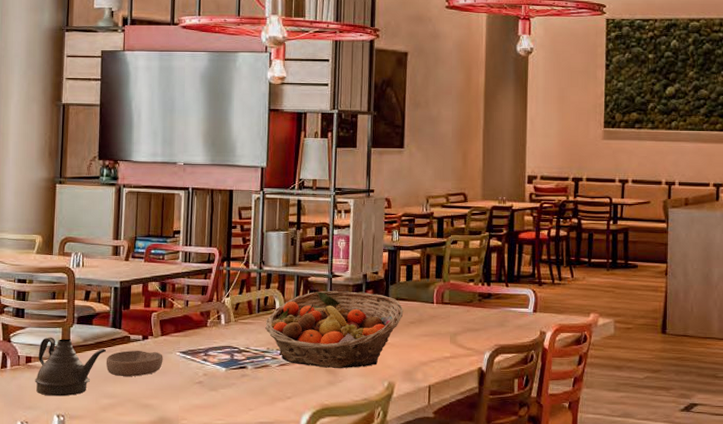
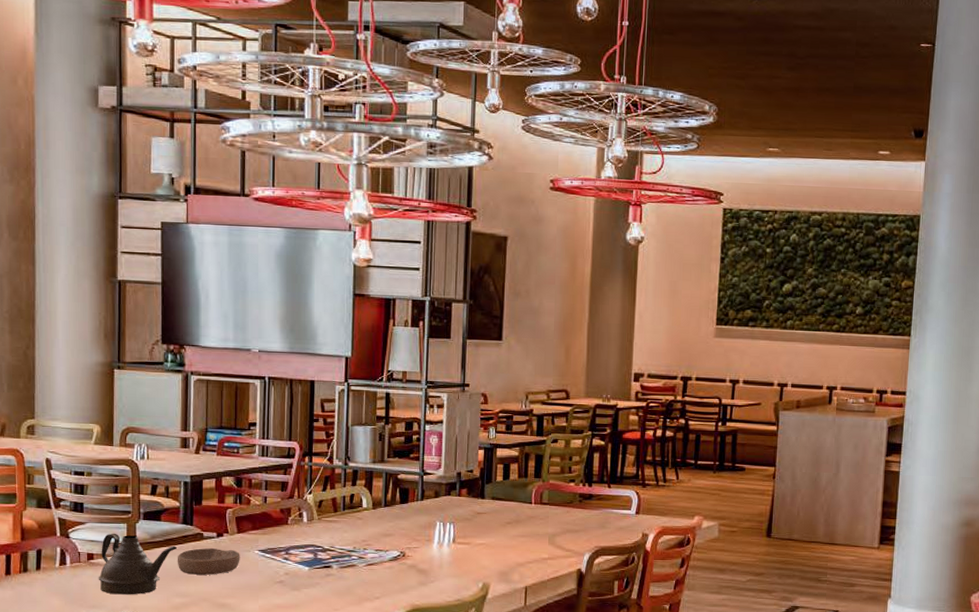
fruit basket: present [265,291,404,368] -> none [351,489,500,569]

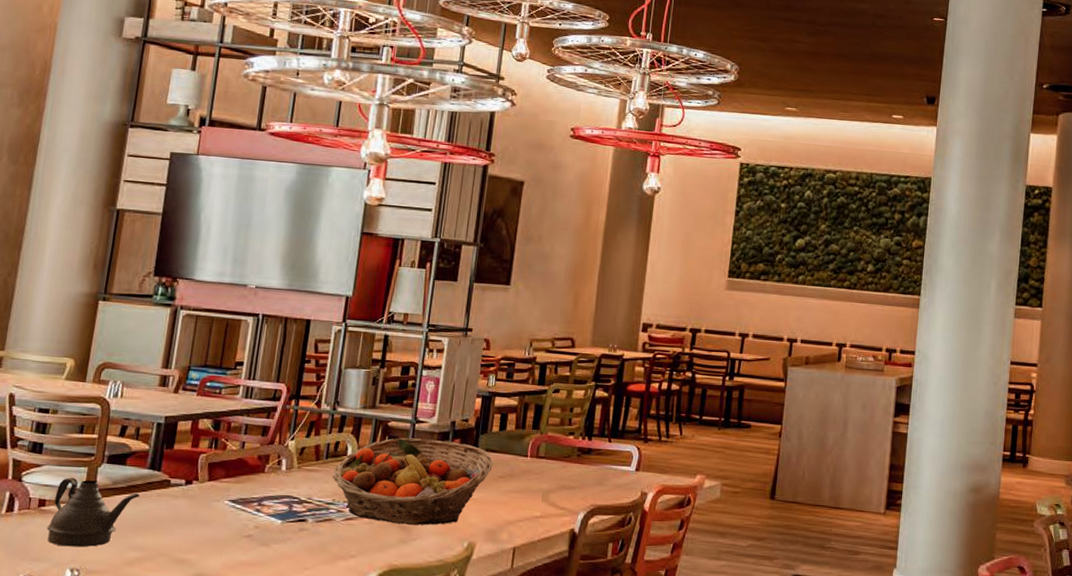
bowl: present [177,548,240,575] -> none [137,496,208,527]
fruit basket: none [351,489,500,569] -> present [333,437,493,525]

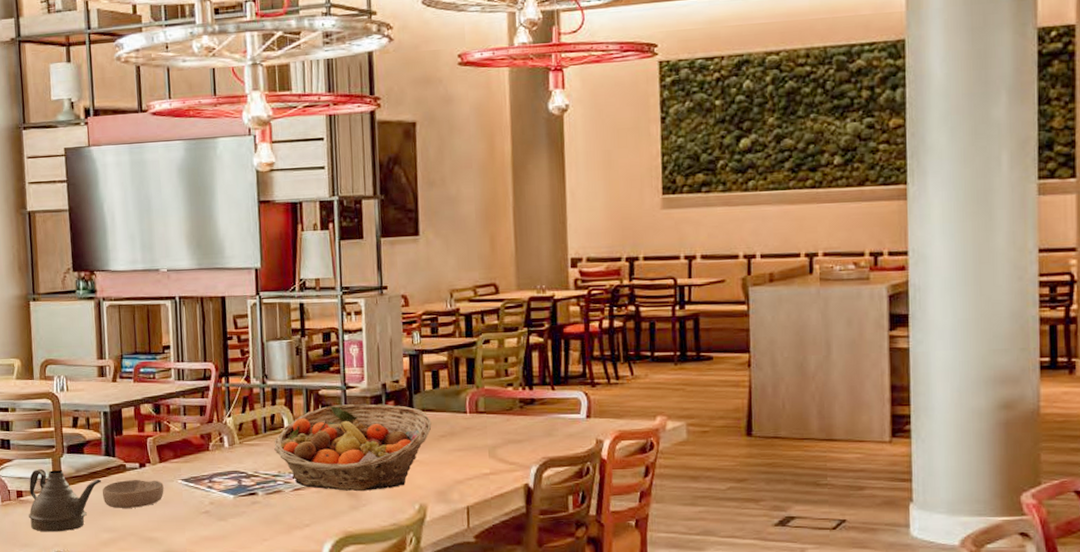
bowl: none [137,496,208,527] -> present [102,480,164,508]

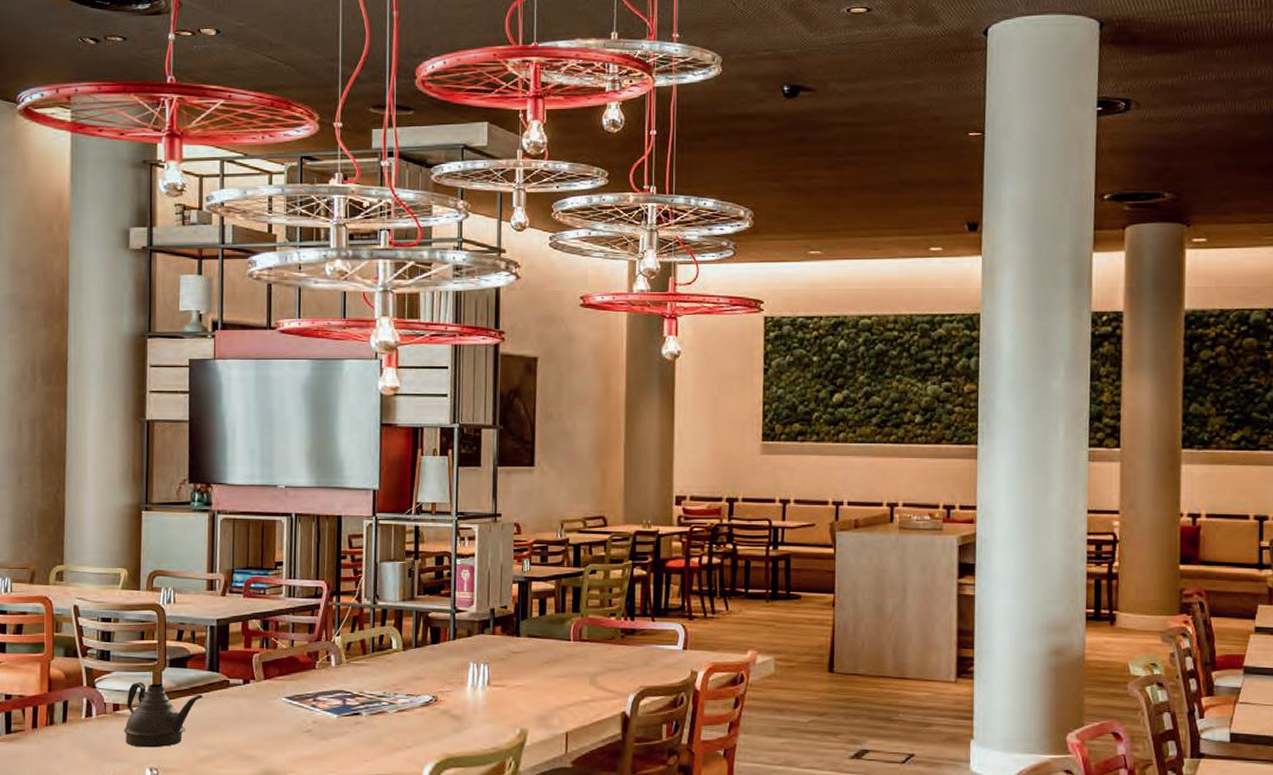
bowl: present [102,480,164,508] -> none [203,696,267,725]
fruit basket: present [274,404,432,491] -> none [381,628,536,714]

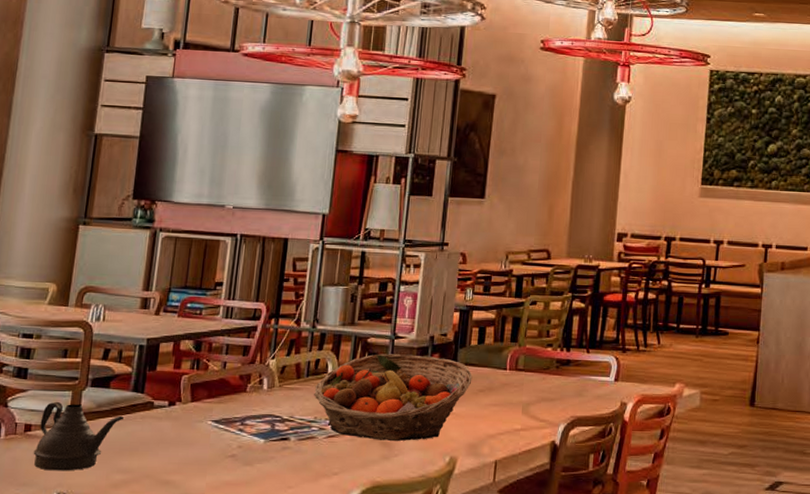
fruit basket: none [381,628,536,714] -> present [314,353,473,441]

